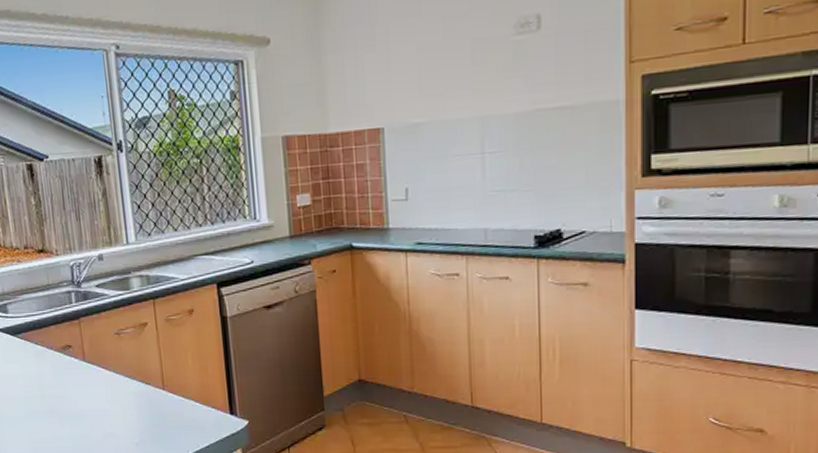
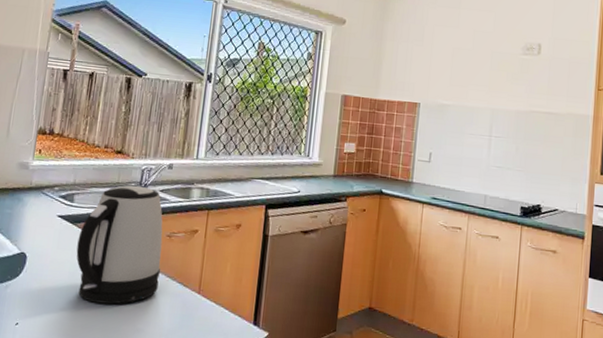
kettle: none [22,284,119,413] -> present [76,185,163,305]

